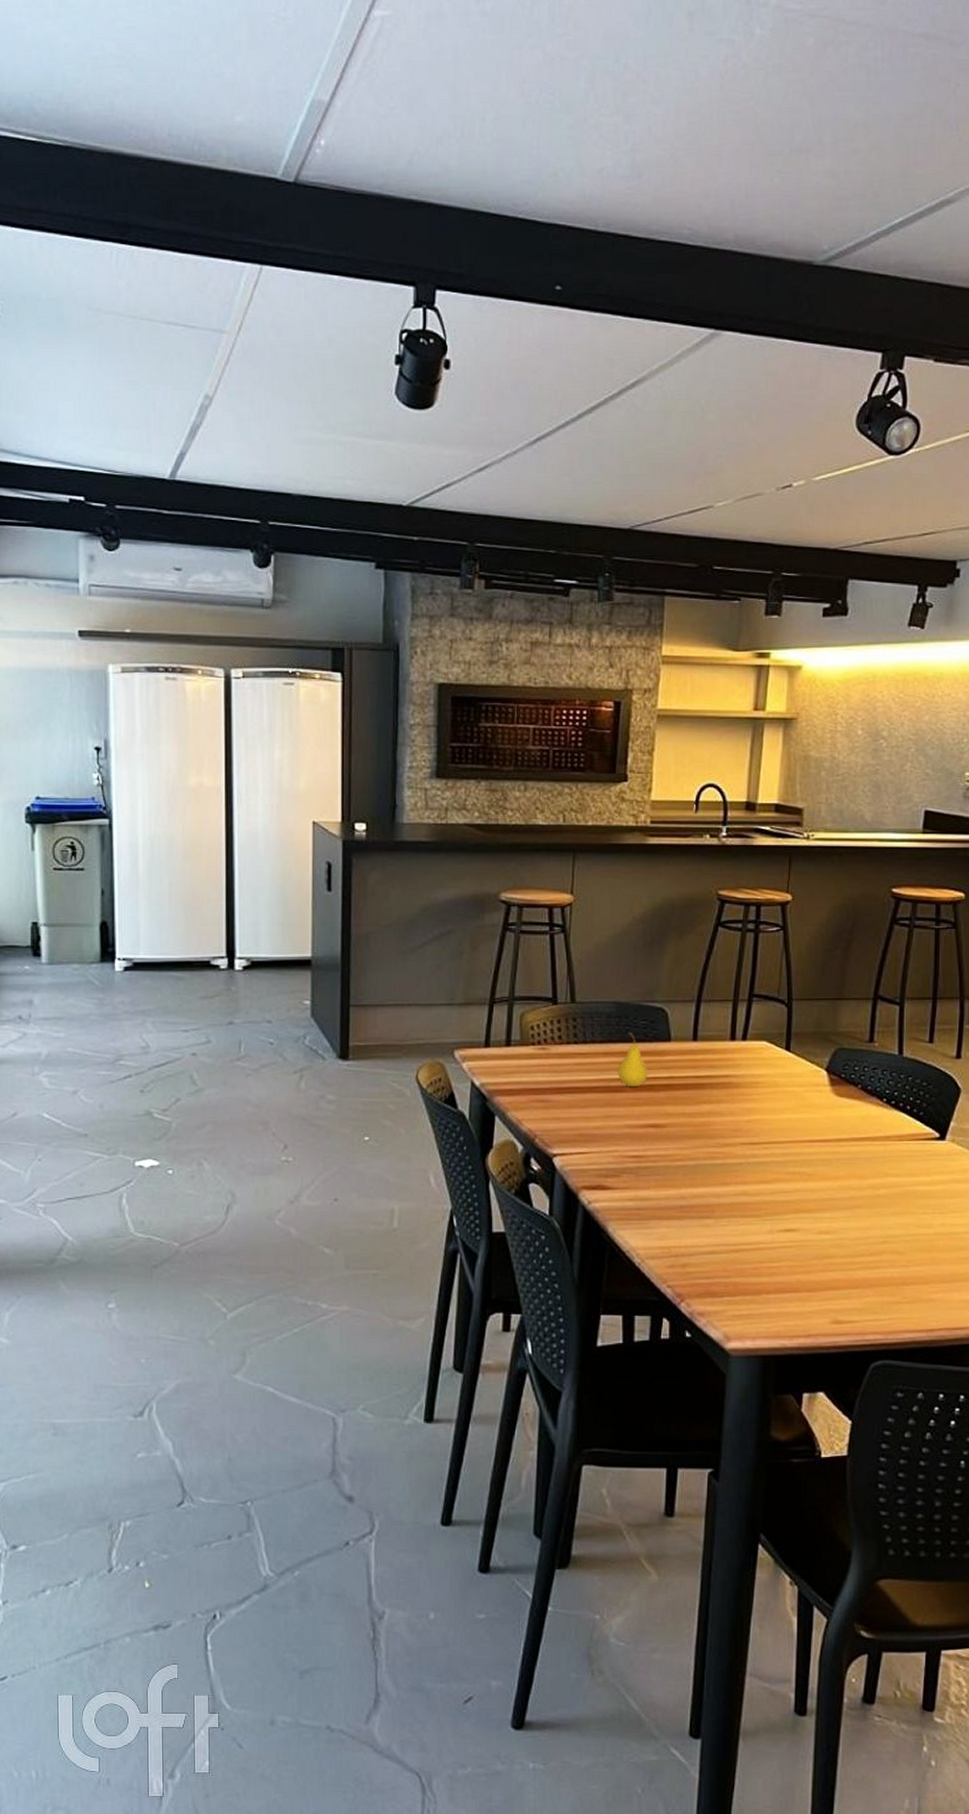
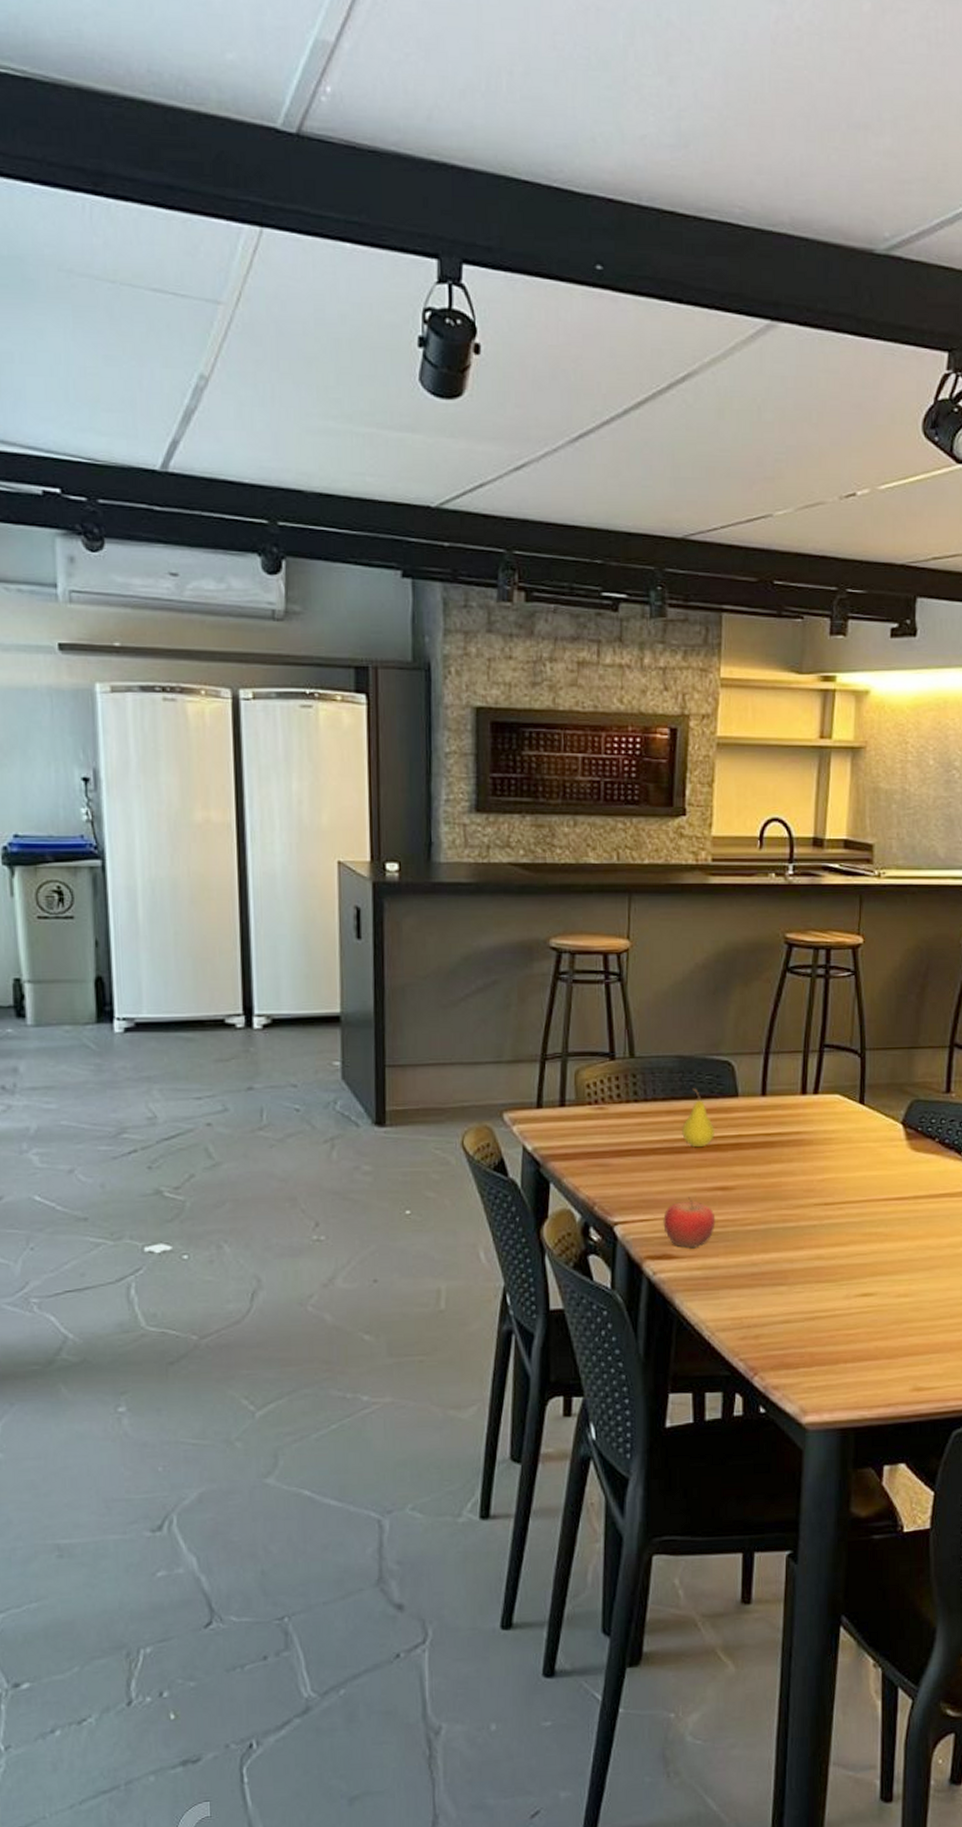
fruit: none [599,1132,648,1181] -> present [663,1196,716,1249]

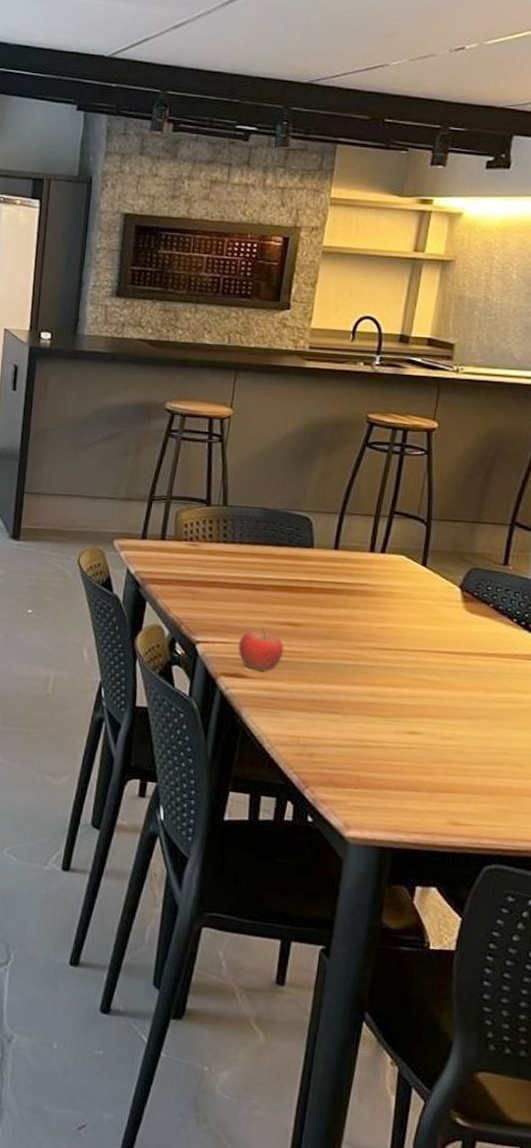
fruit: present [682,1088,714,1148] -> none [262,537,290,587]

